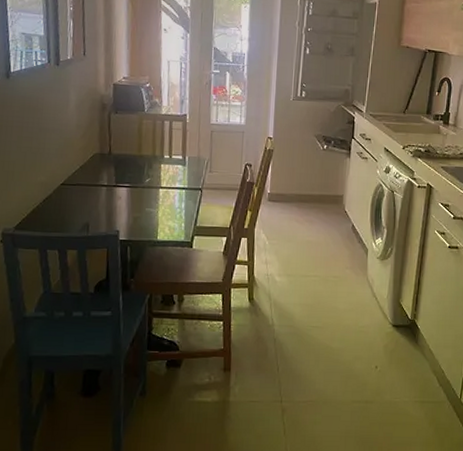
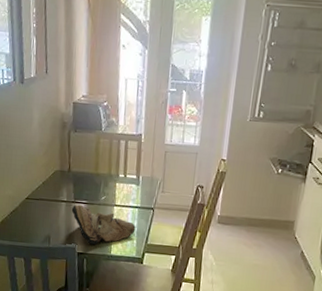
animal skull: none [112,188,184,231] -> present [71,204,136,245]

